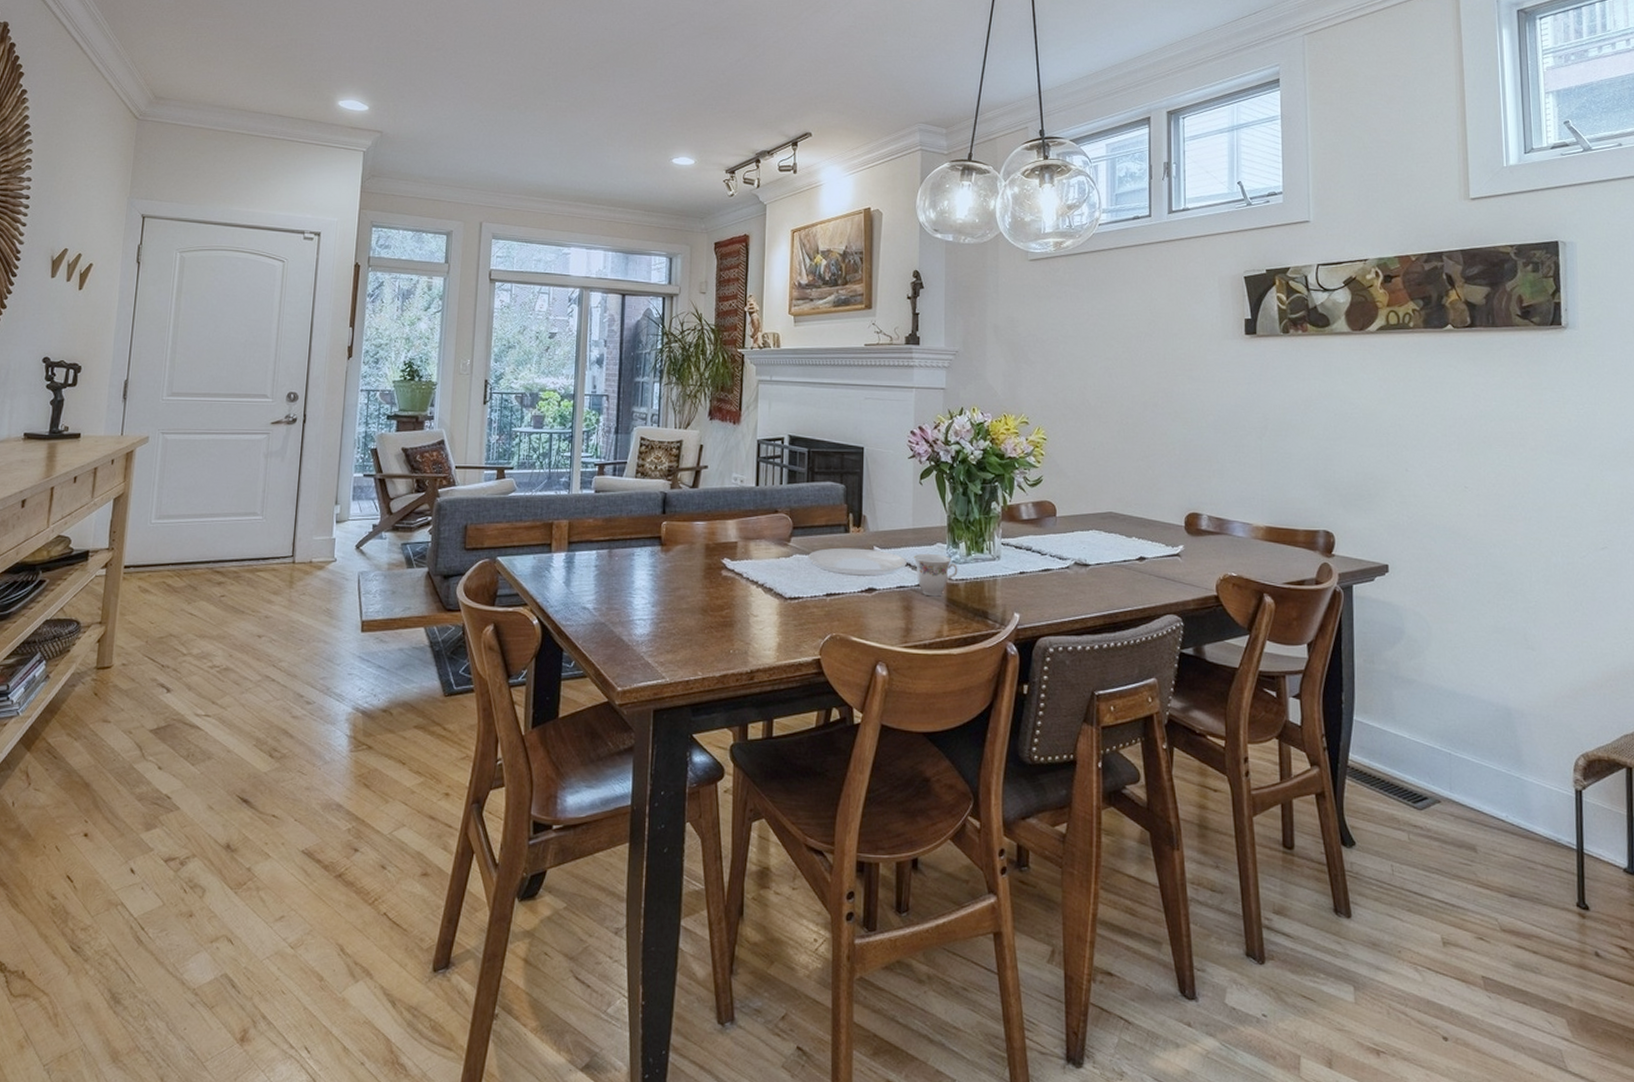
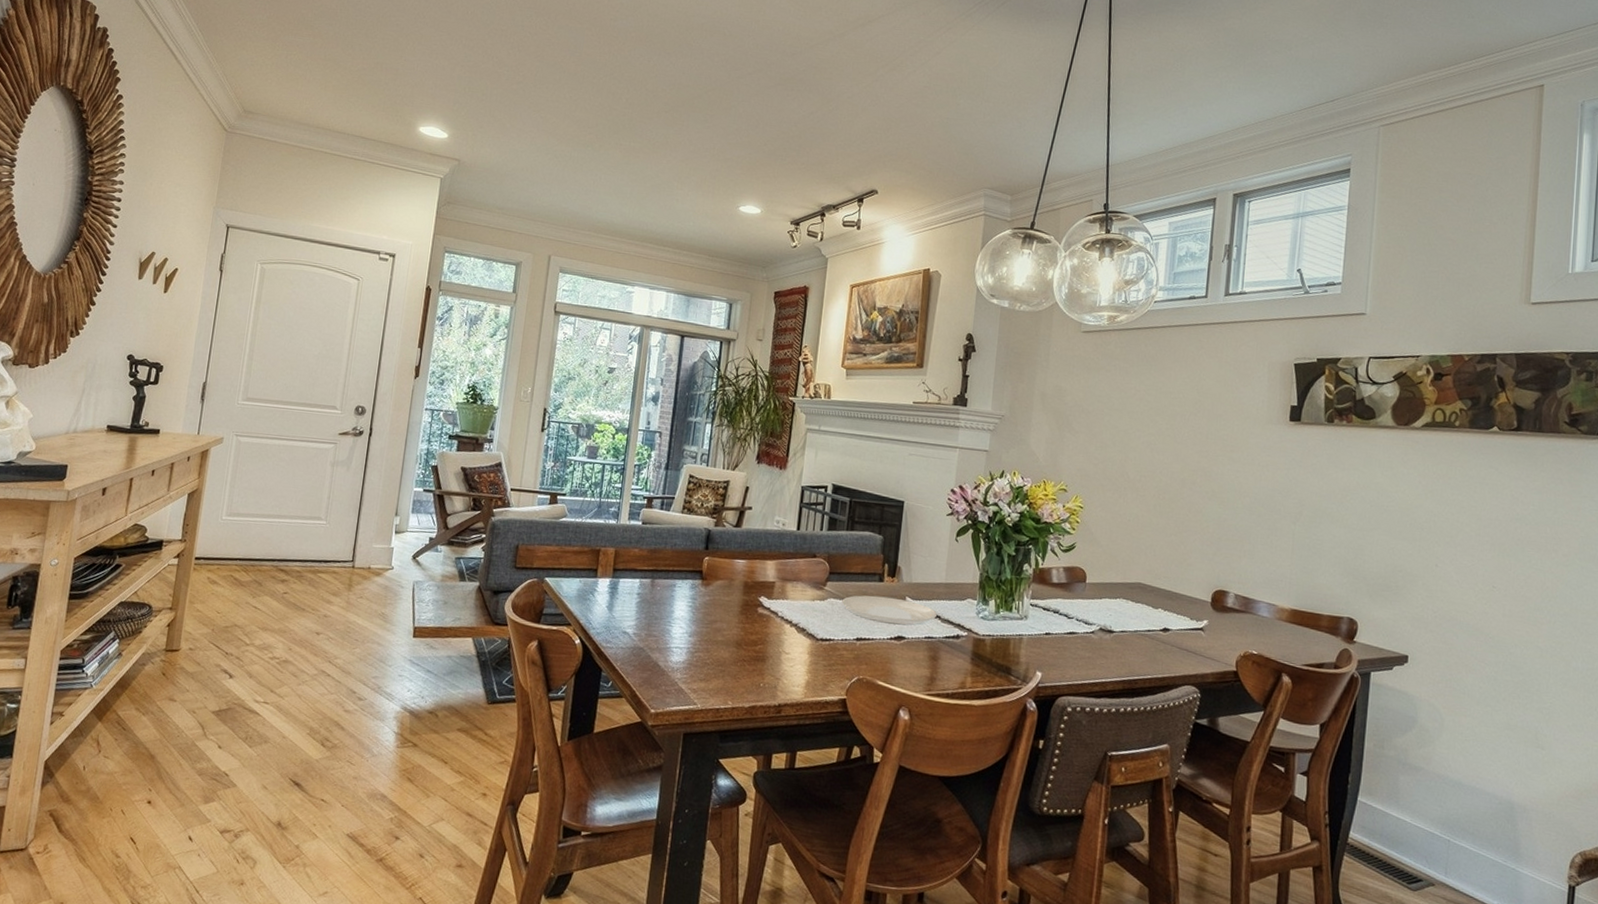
teacup: present [913,554,958,597] -> none [943,607,986,650]

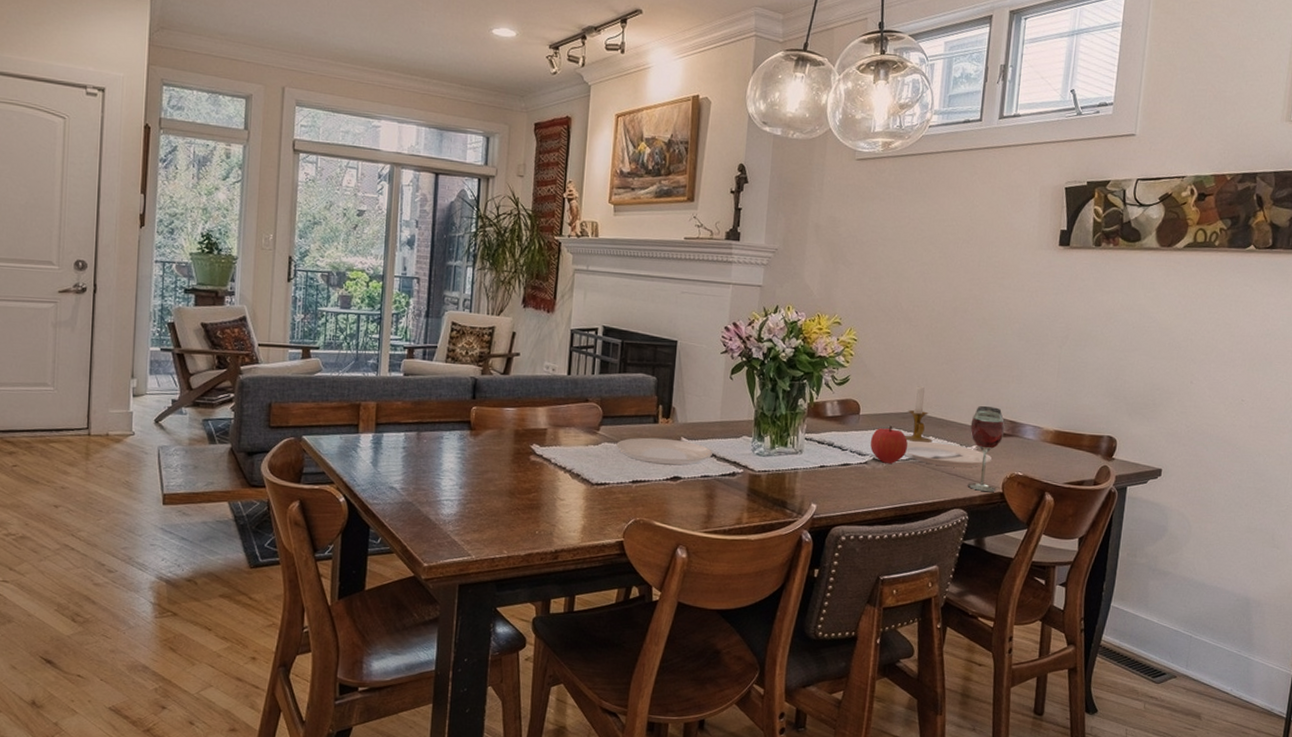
fruit: none [1096,595,1137,635] -> present [870,425,908,463]
candlestick: none [1132,556,1162,616] -> present [904,386,933,444]
plate: none [1132,612,1225,643] -> present [904,440,993,468]
wineglass: none [1199,580,1238,670] -> present [967,406,1005,492]

